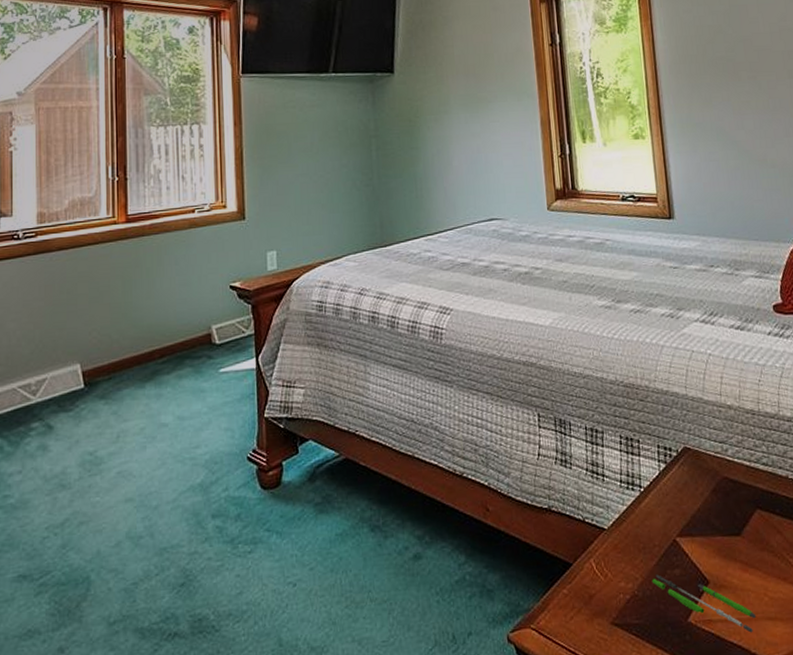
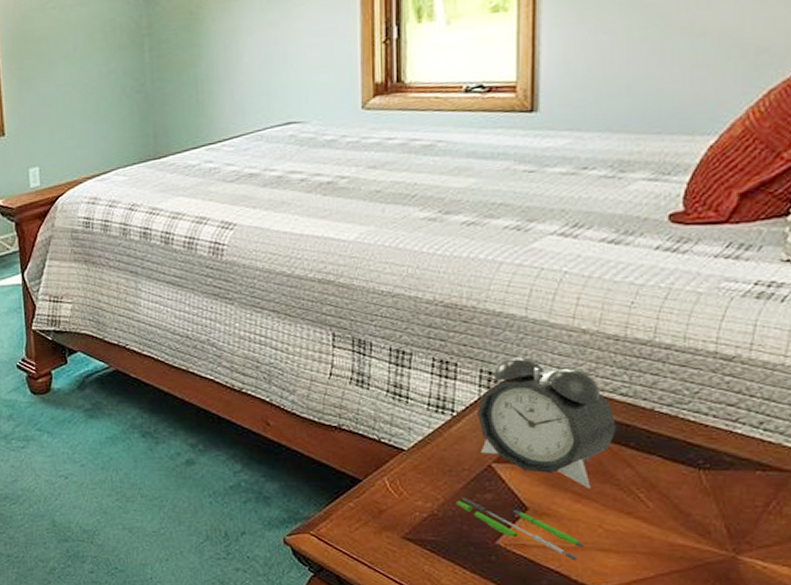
alarm clock: none [659,432,765,557] -> present [476,357,616,488]

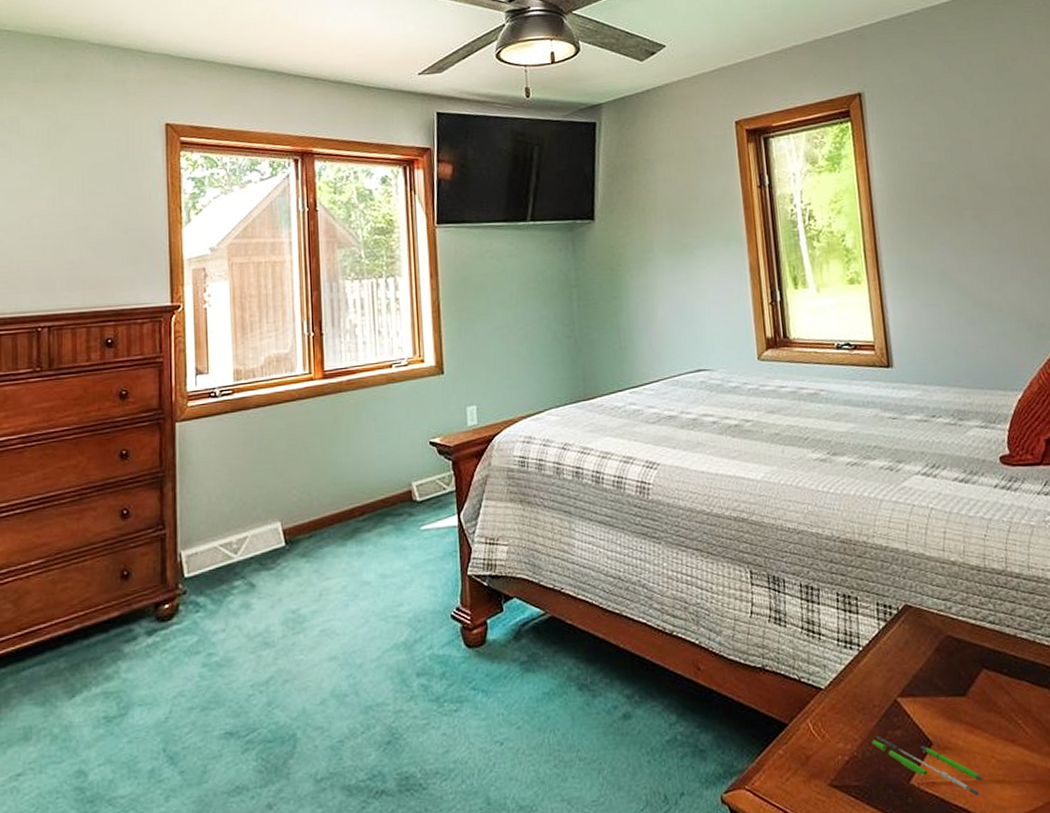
alarm clock: present [476,357,616,488] -> none [878,589,991,718]

